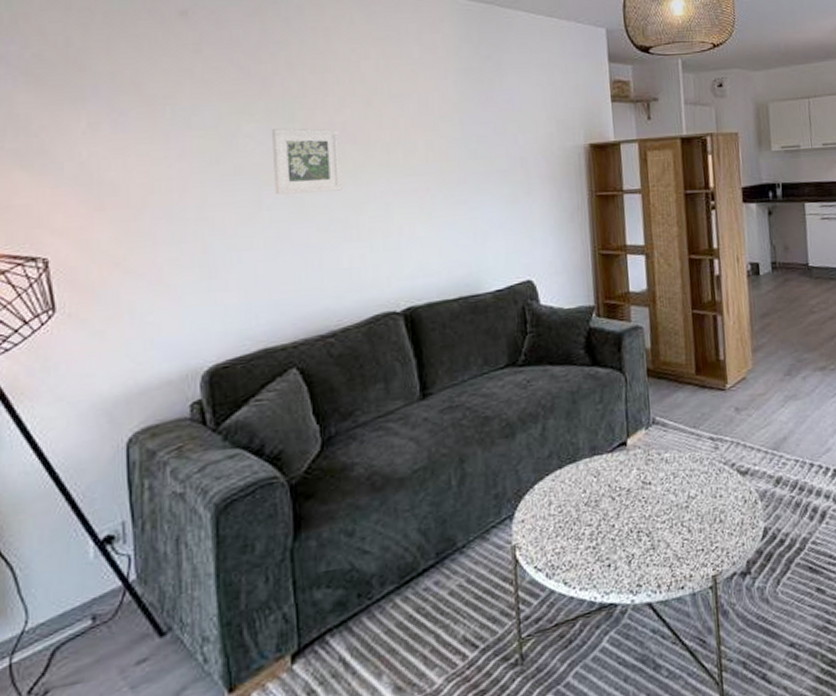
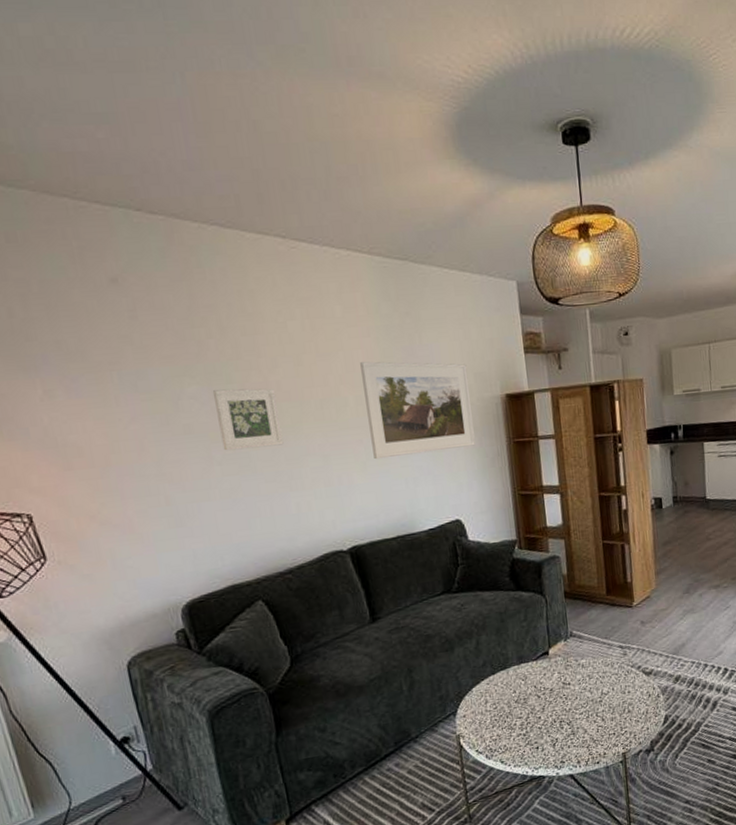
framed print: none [434,104,554,210] -> present [360,361,476,460]

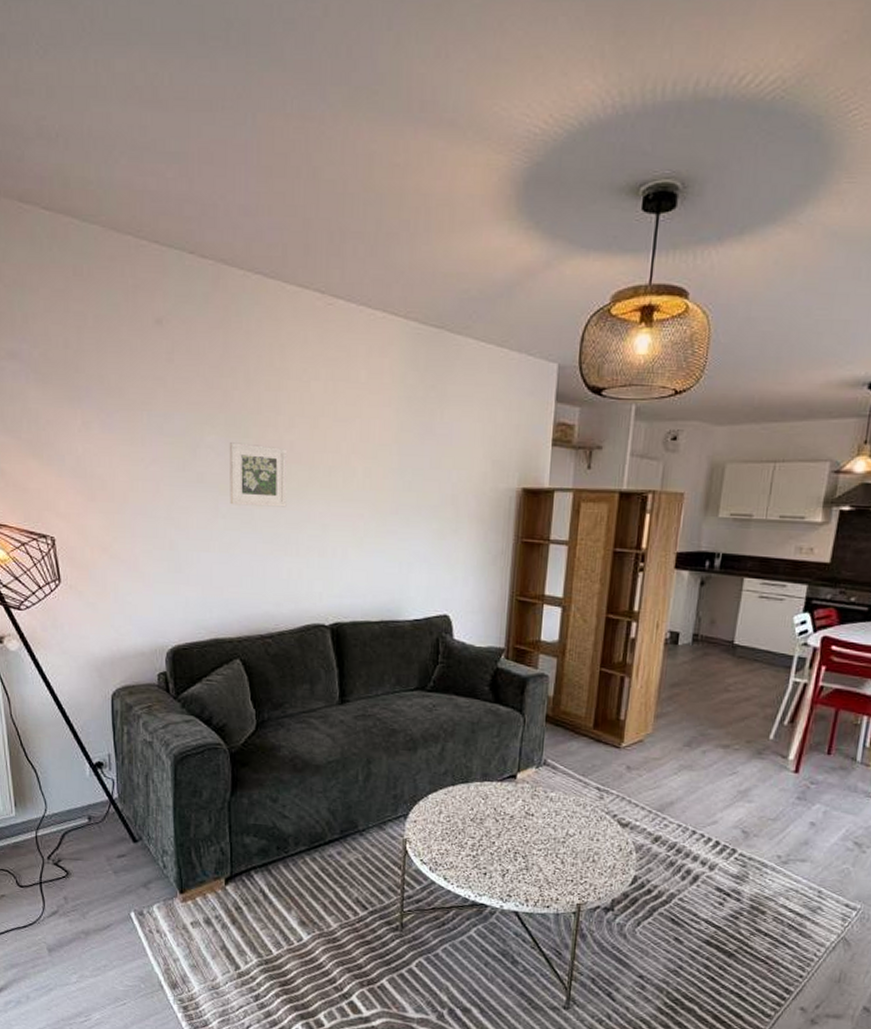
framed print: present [360,361,476,460] -> none [372,433,486,539]

